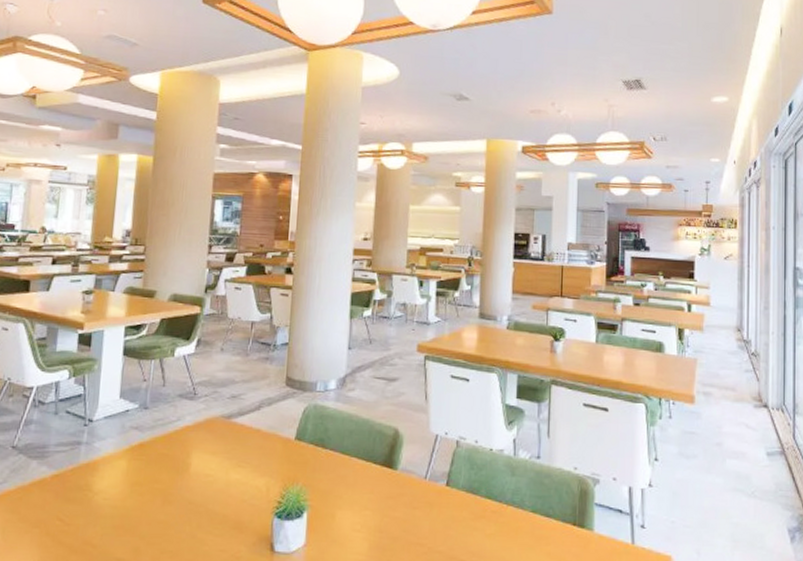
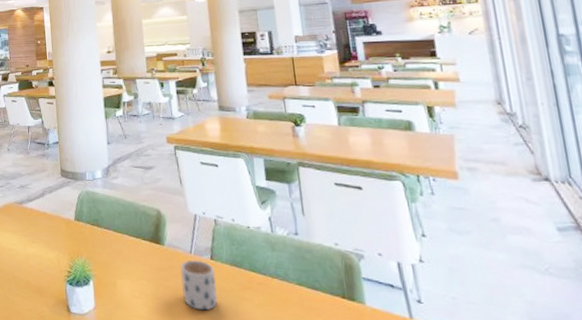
mug: none [410,486,450,544] -> present [180,260,218,311]

